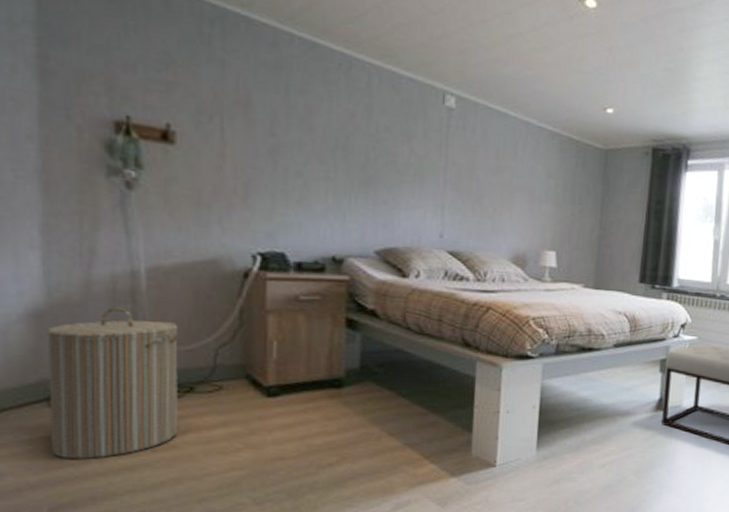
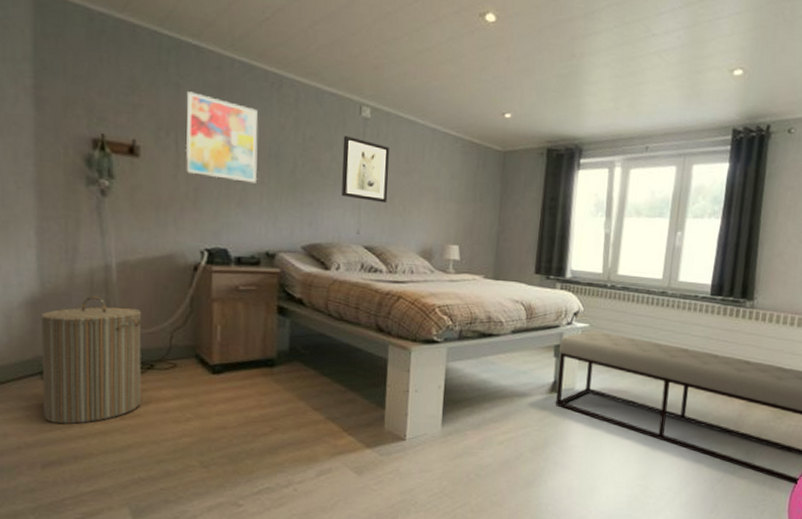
wall art: none [232,69,323,178] -> present [185,91,258,183]
wall art: none [422,127,477,203] -> present [342,136,389,202]

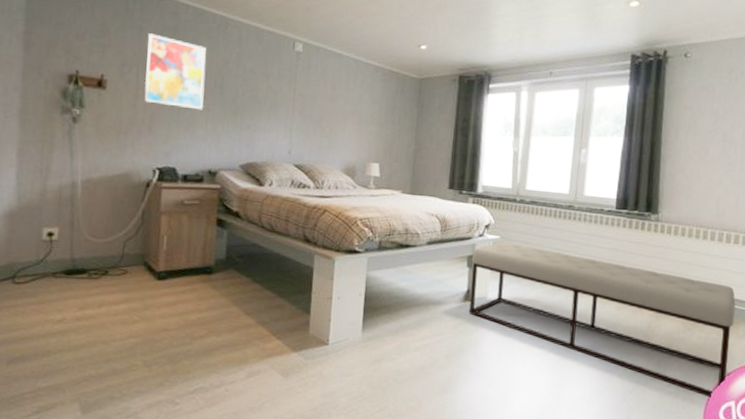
laundry hamper: present [40,295,142,425] -> none [12,209,100,325]
wall art: present [342,136,389,202] -> none [276,68,318,125]

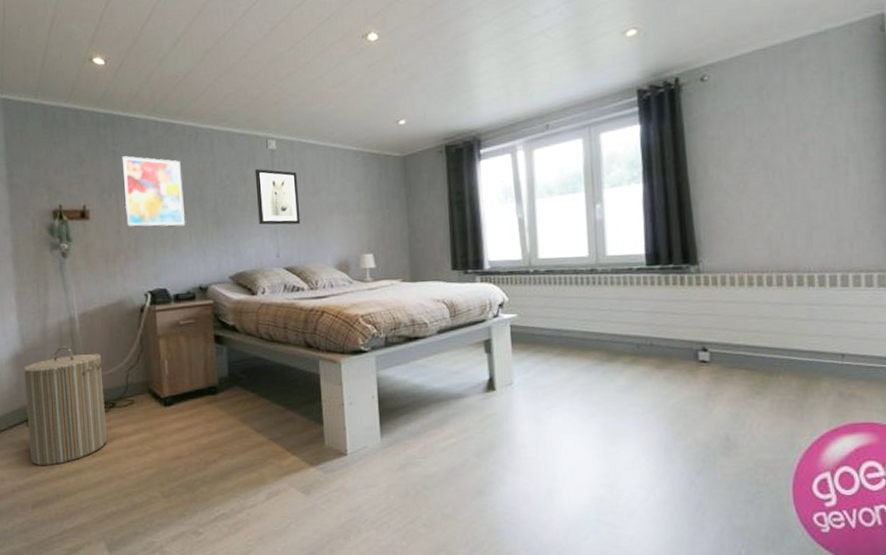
laundry hamper: none [12,209,100,325] -> present [23,346,108,466]
wall art: none [276,68,318,125] -> present [255,169,301,225]
bench: present [469,242,736,398] -> none [489,320,814,471]

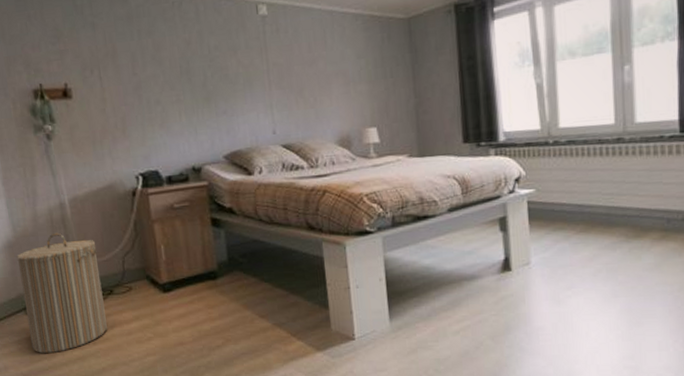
wall art: present [122,156,186,227] -> none [101,28,174,105]
wall art: present [255,169,301,225] -> none [245,37,297,100]

